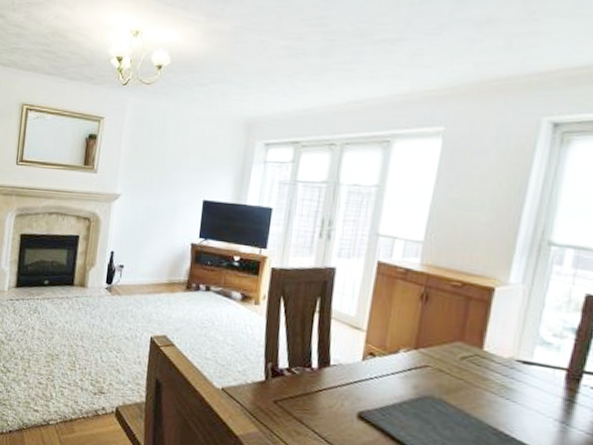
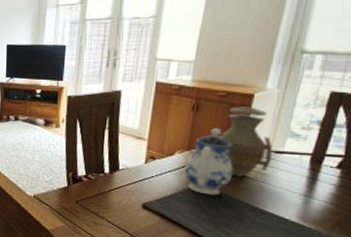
teapot: none [410,325,471,411] -> present [184,128,233,195]
vase: none [454,301,519,390] -> present [219,107,273,177]

